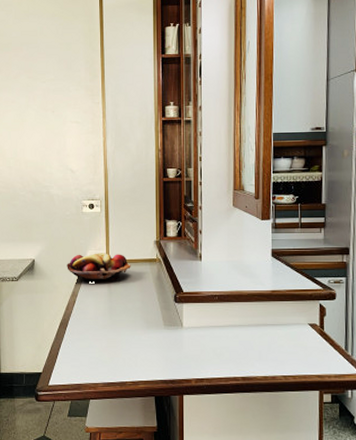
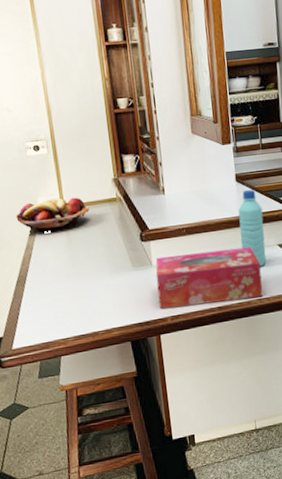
tissue box: none [185,320,289,374] -> present [155,246,263,309]
water bottle: none [271,266,296,344] -> present [238,190,266,267]

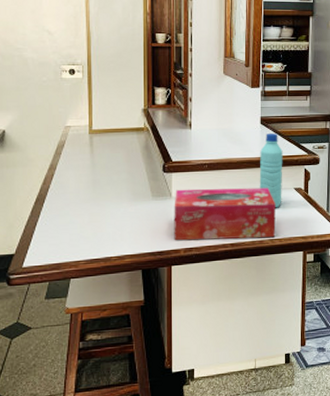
fruit basket: present [16,197,90,231] -> none [43,122,116,152]

